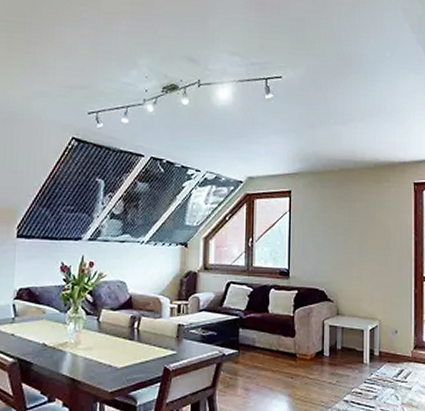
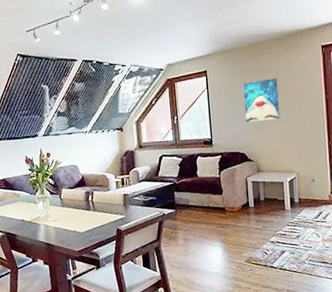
wall art: none [329,210,366,257] -> present [243,78,280,123]

